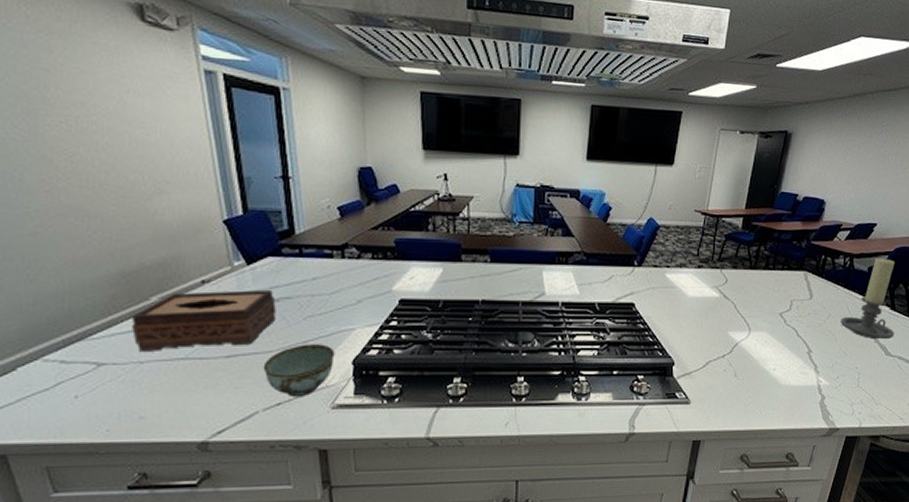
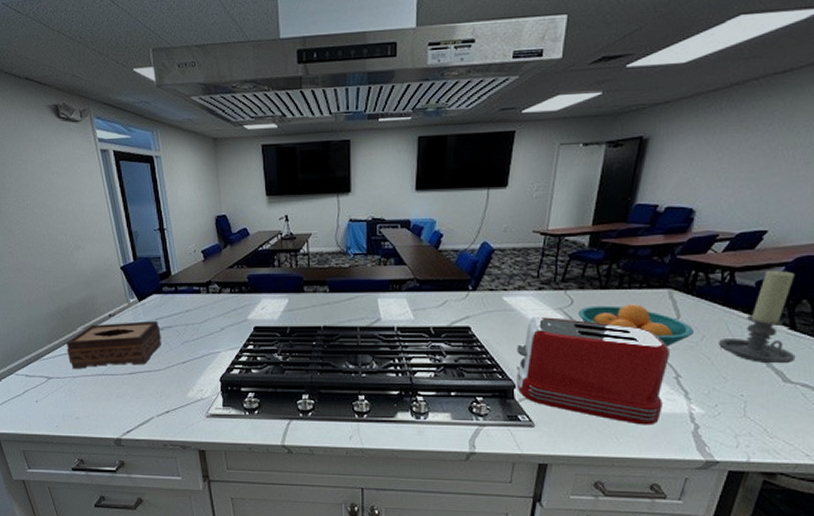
bowl: present [263,344,335,398] -> none [155,364,206,407]
toaster: none [675,295,804,398] -> present [517,317,669,425]
fruit bowl: none [731,284,822,325] -> present [578,304,693,347]

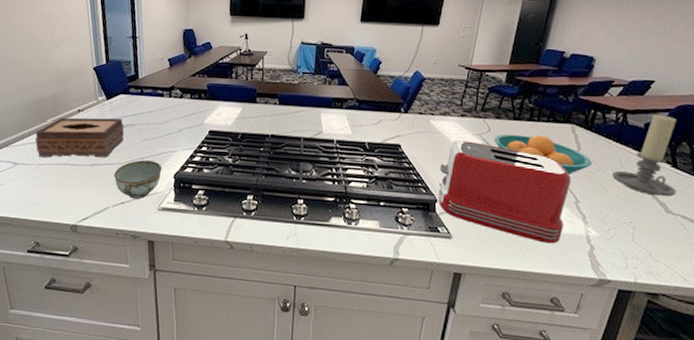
bowl: none [155,364,206,407] -> present [114,160,162,200]

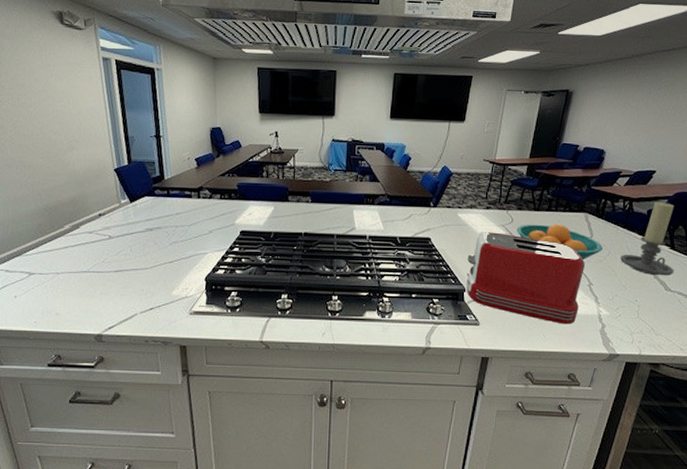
tissue box: present [35,117,124,158] -> none [52,221,150,266]
bowl: present [114,160,162,200] -> none [141,264,192,305]

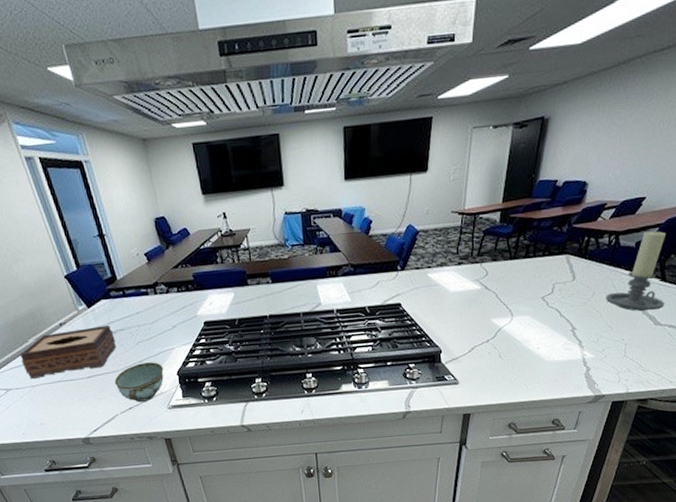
tissue box: none [52,221,150,266] -> present [20,324,116,379]
bowl: none [141,264,192,305] -> present [114,362,164,403]
toaster: present [466,232,585,325] -> none [441,288,567,373]
fruit bowl: present [517,224,603,260] -> none [492,270,586,305]

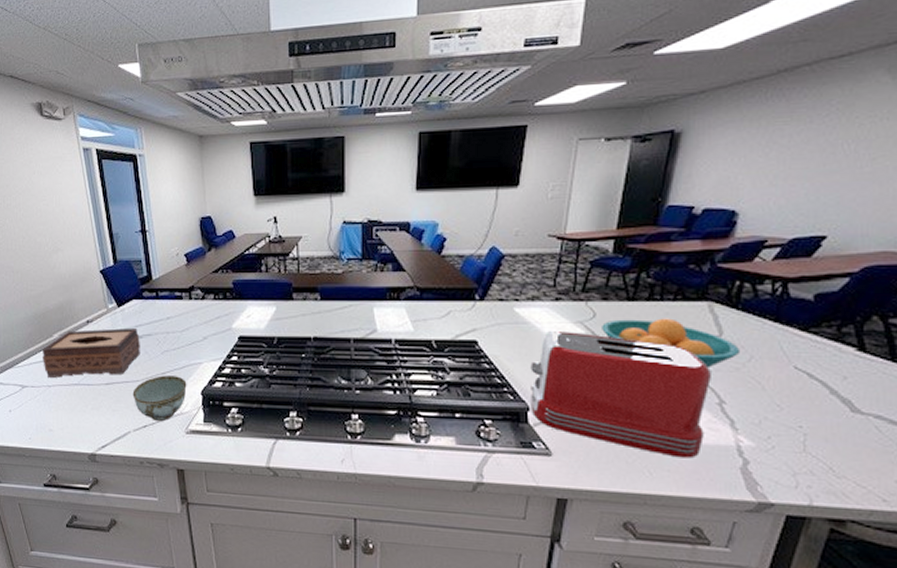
toaster: none [441,288,567,373] -> present [530,331,711,459]
fruit bowl: none [492,270,586,305] -> present [602,318,739,369]
candle holder: present [606,230,666,312] -> none [771,281,866,391]

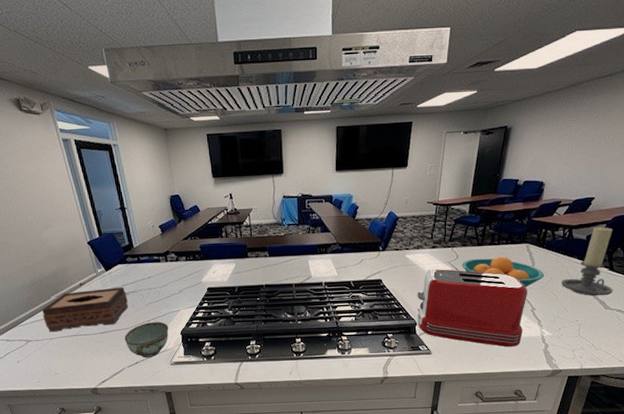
candle holder: none [771,281,866,391] -> present [561,226,613,297]

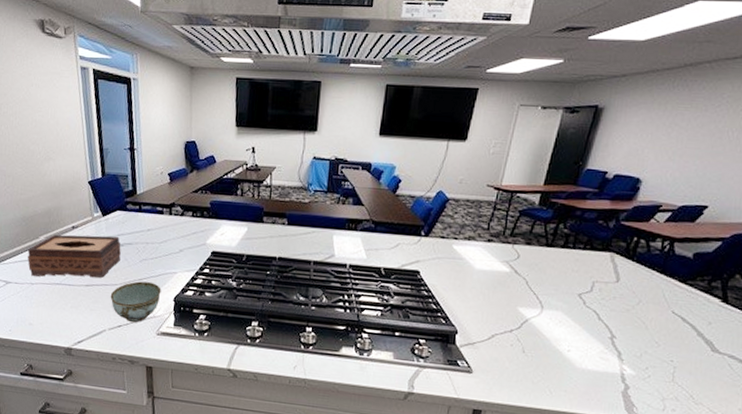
toaster: present [417,269,527,347] -> none [459,267,607,382]
fruit bowl: present [462,256,544,288] -> none [523,261,631,308]
candle holder: present [561,226,613,297] -> none [654,243,730,335]

